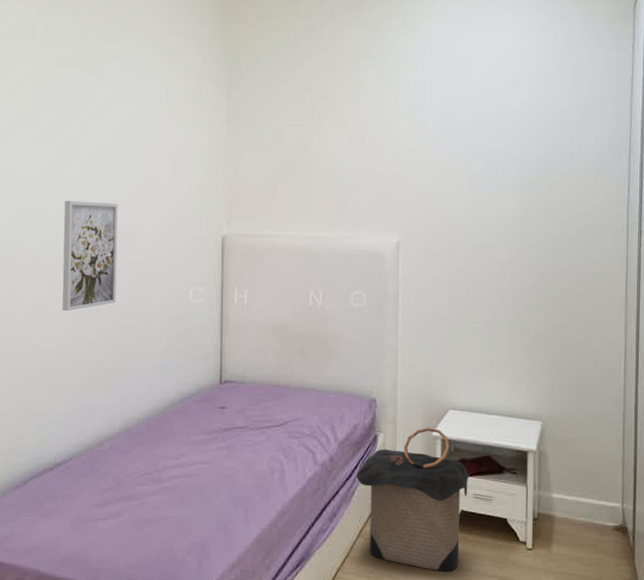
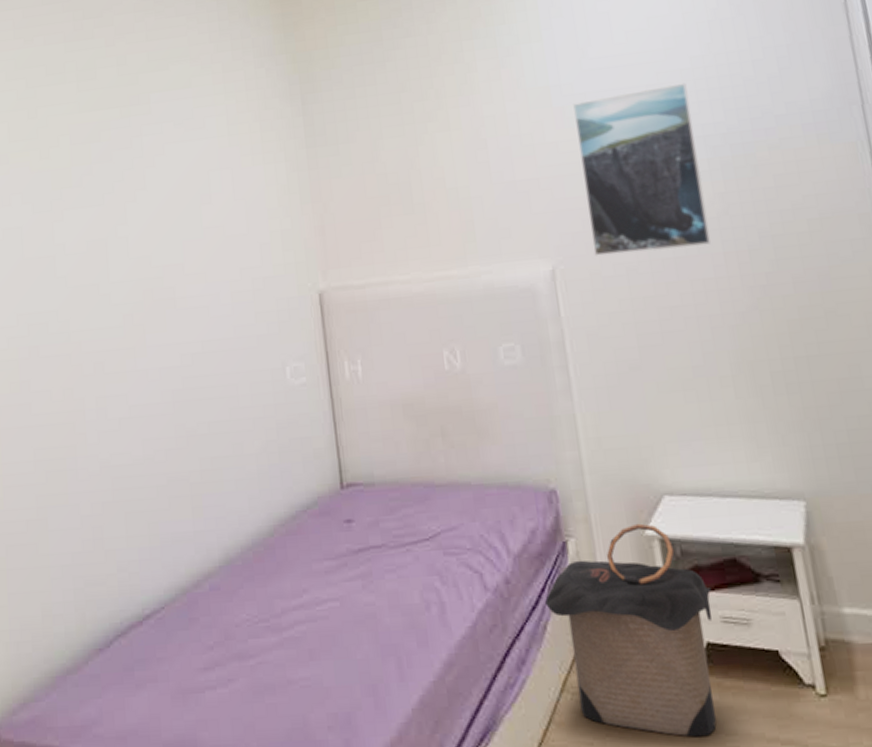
wall art: present [62,200,118,312] -> none [120,267,197,413]
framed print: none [429,118,514,239] -> present [573,83,711,256]

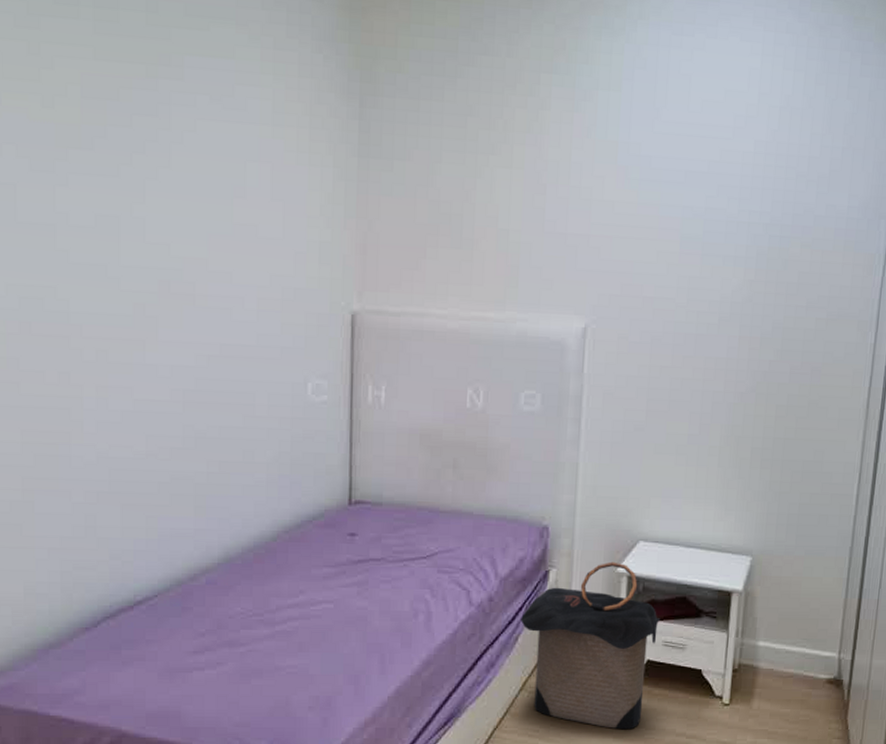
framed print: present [573,83,711,256] -> none [626,164,745,328]

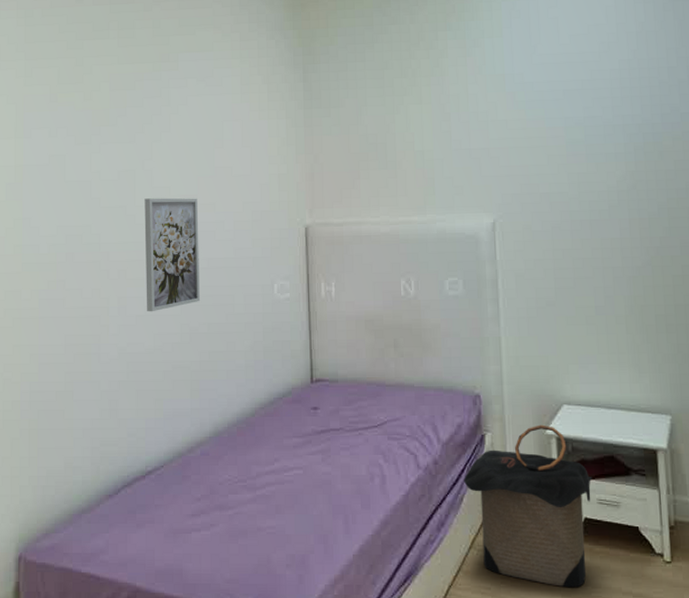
wall art: none [133,257,210,408] -> present [144,198,201,312]

